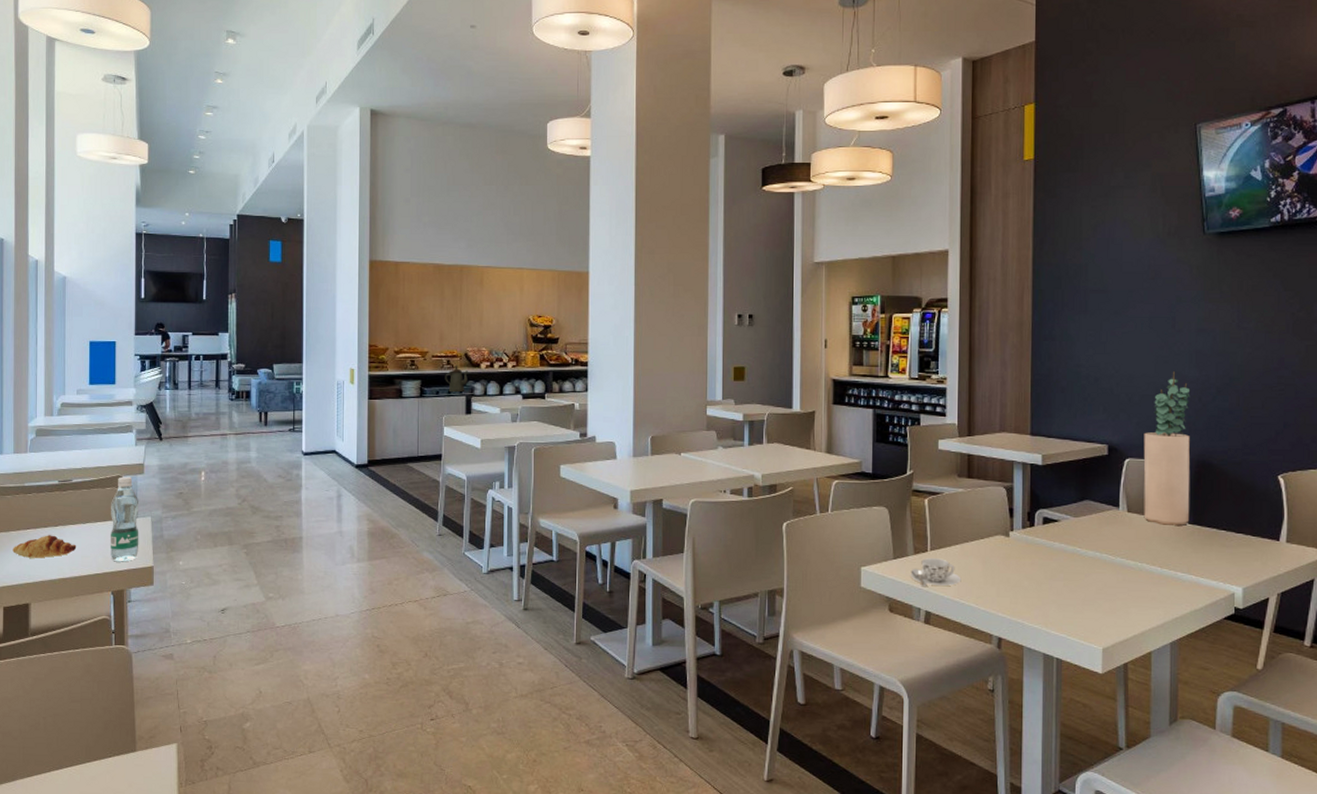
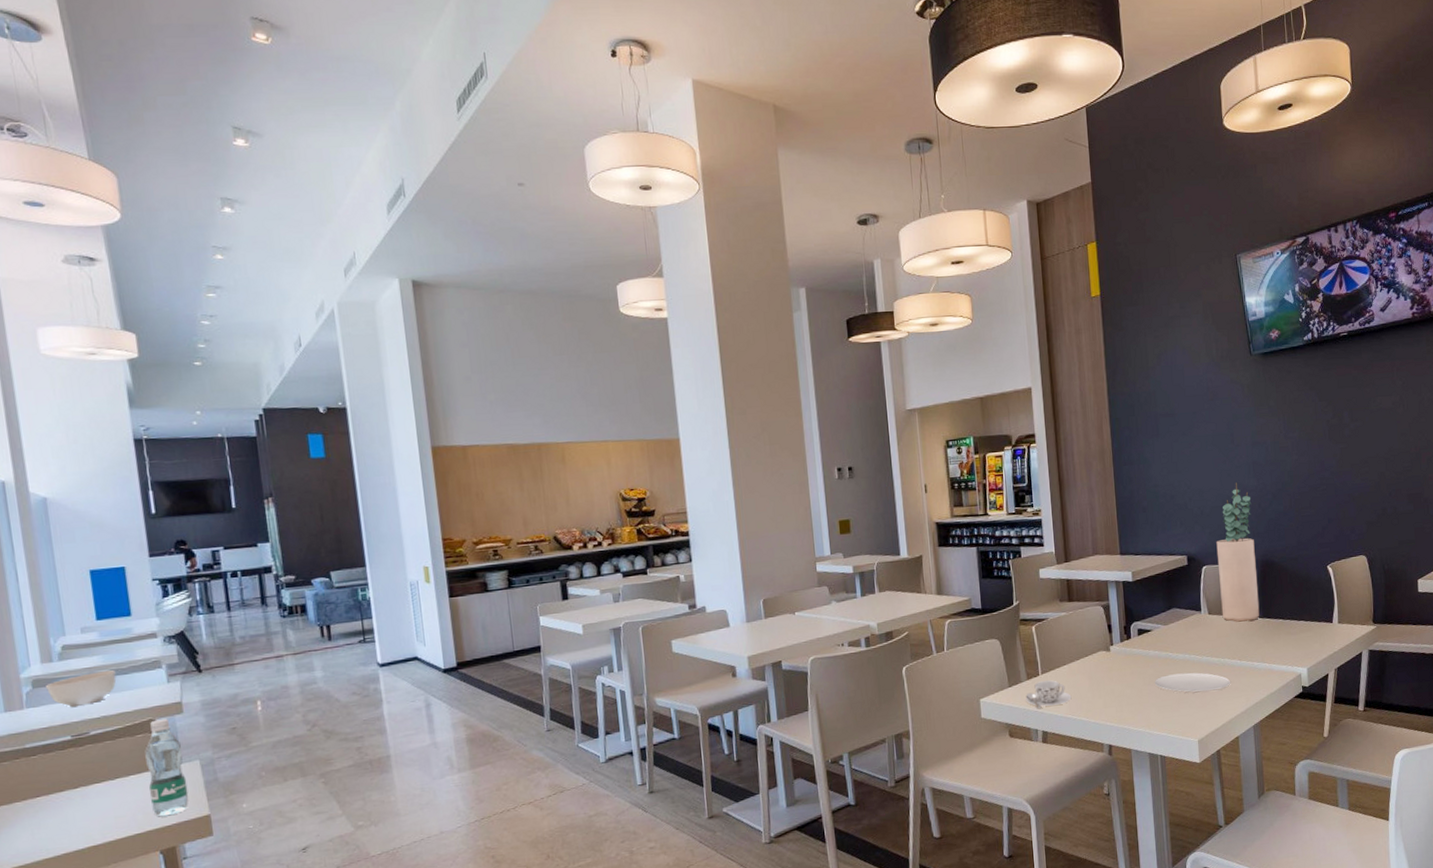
croissant: present [13,535,77,558] -> none [20,798,107,830]
bowl: none [46,429,98,457] -> present [46,670,117,708]
coffee pot: present [445,364,468,393] -> none [534,549,560,580]
plate: none [1057,571,1148,598] -> present [1154,672,1231,694]

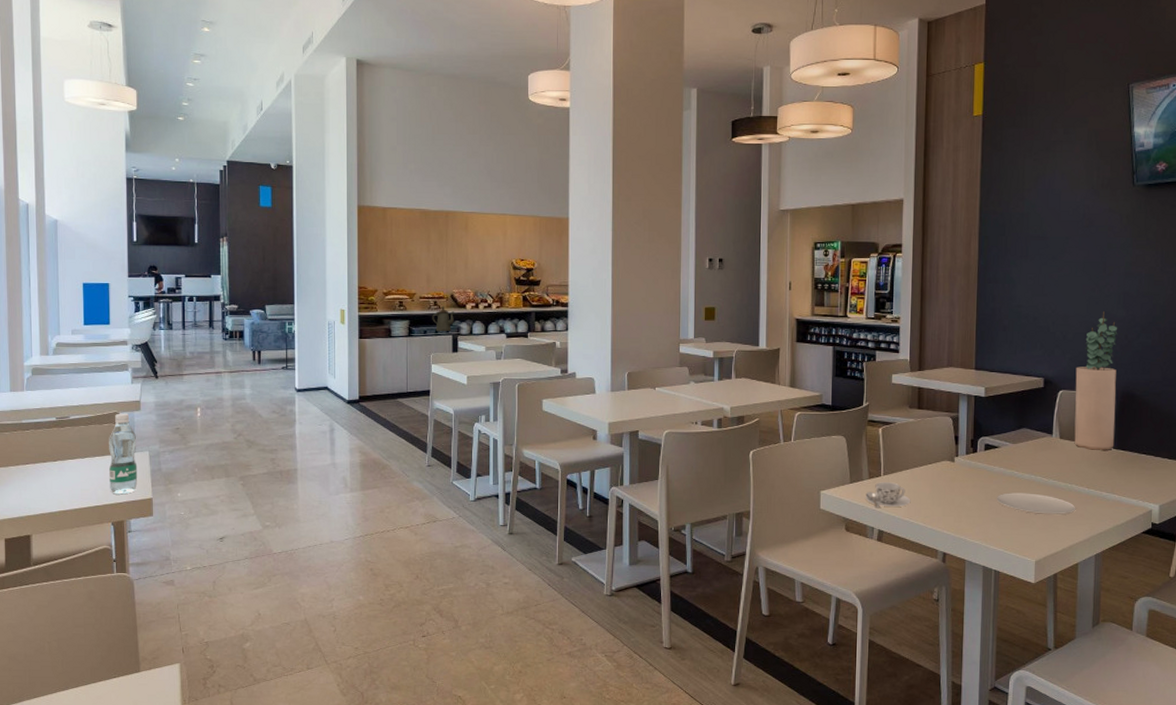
bowl: present [46,670,117,708] -> none [42,368,94,395]
coffee pot: none [534,549,560,580] -> present [432,305,454,332]

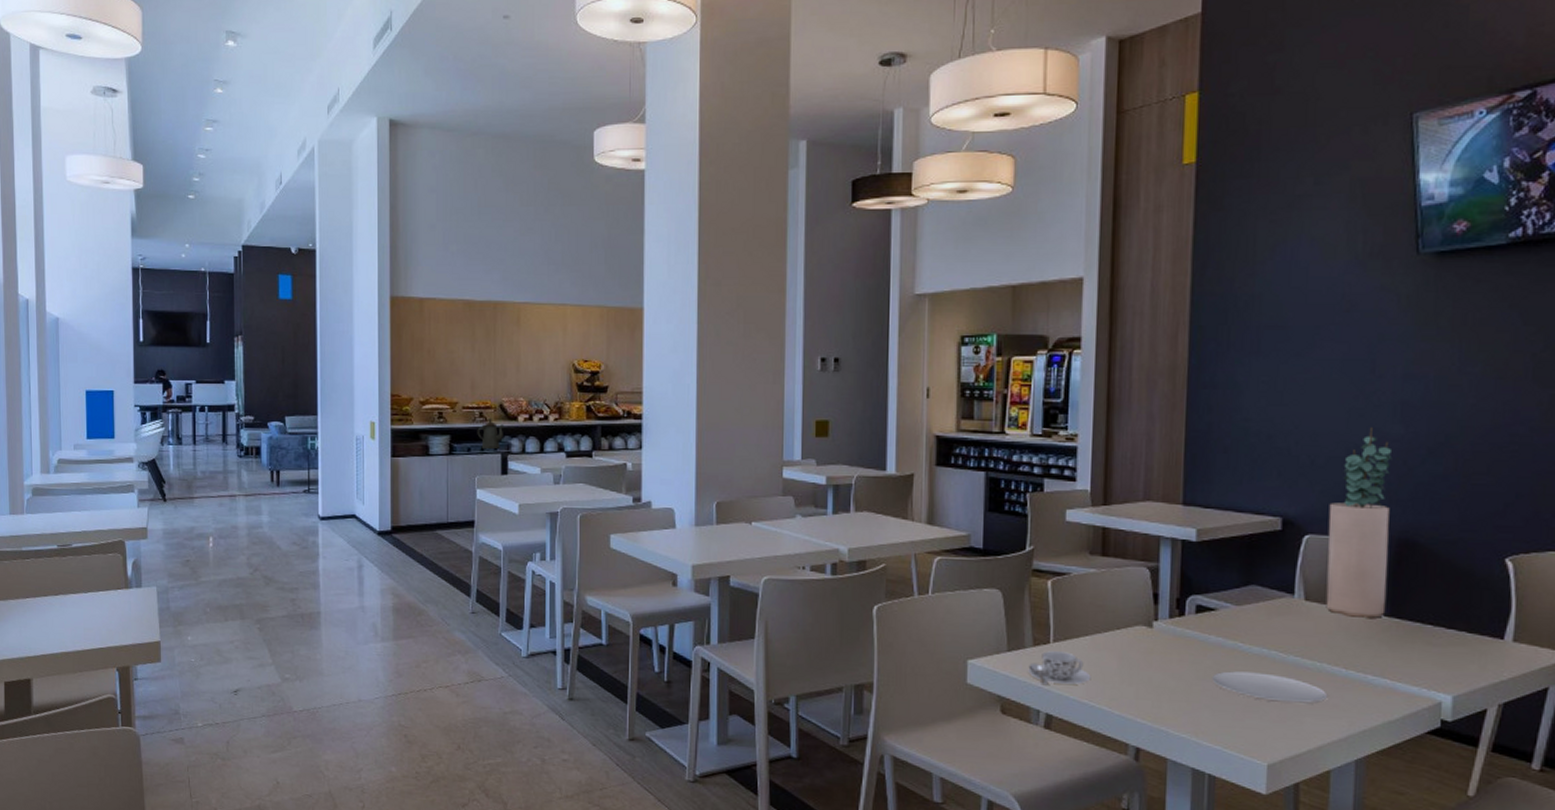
bottle: present [108,413,138,495] -> none [113,541,145,636]

